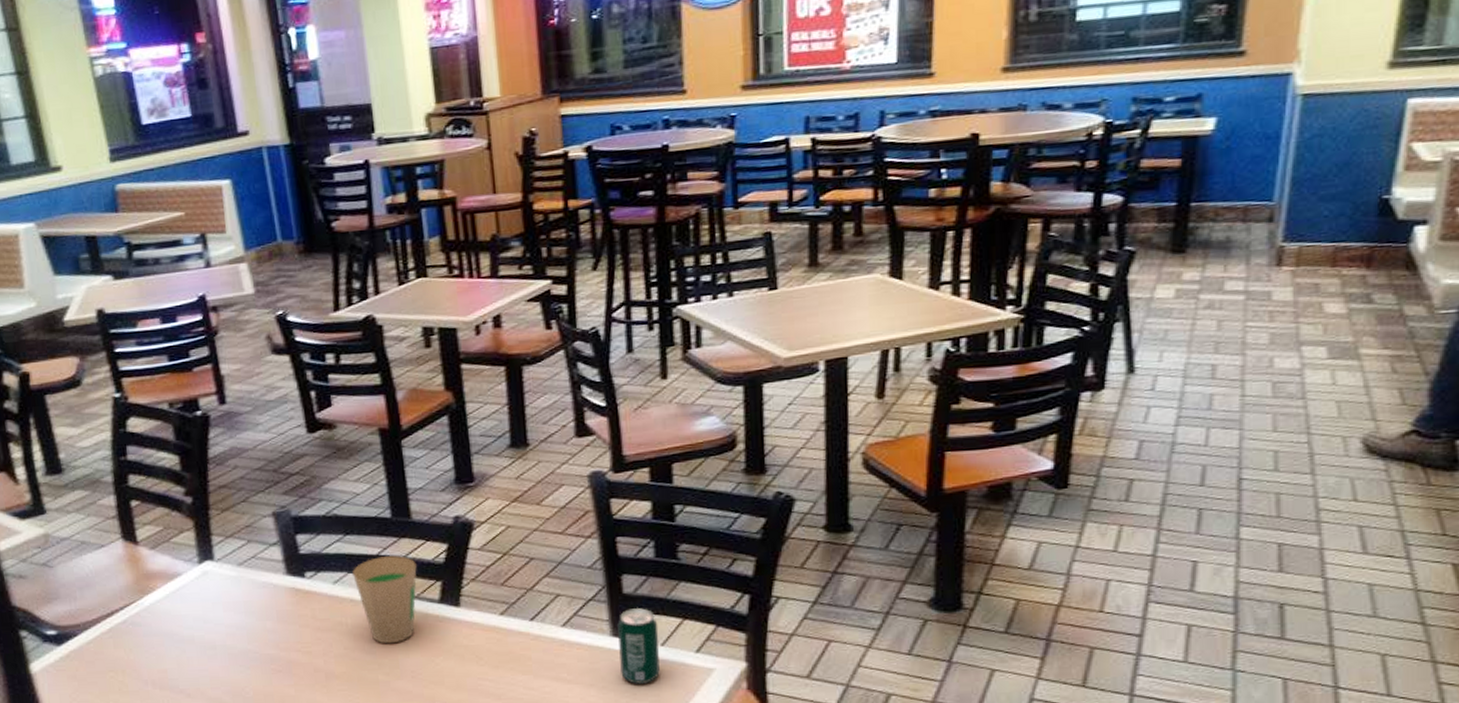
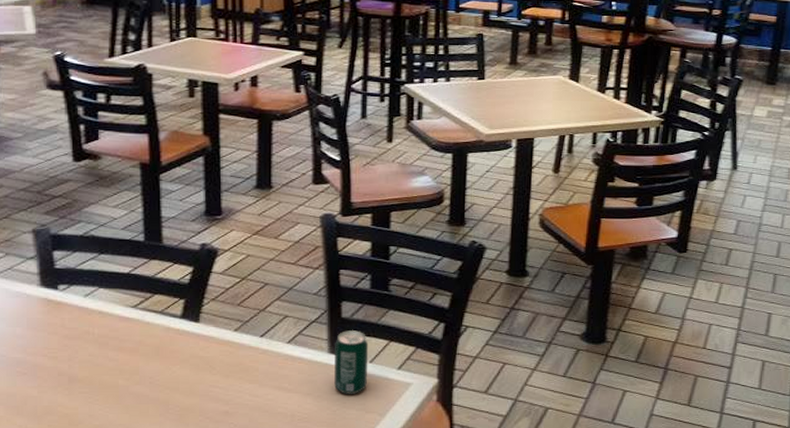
paper cup: present [353,556,417,644] -> none [104,275,163,353]

